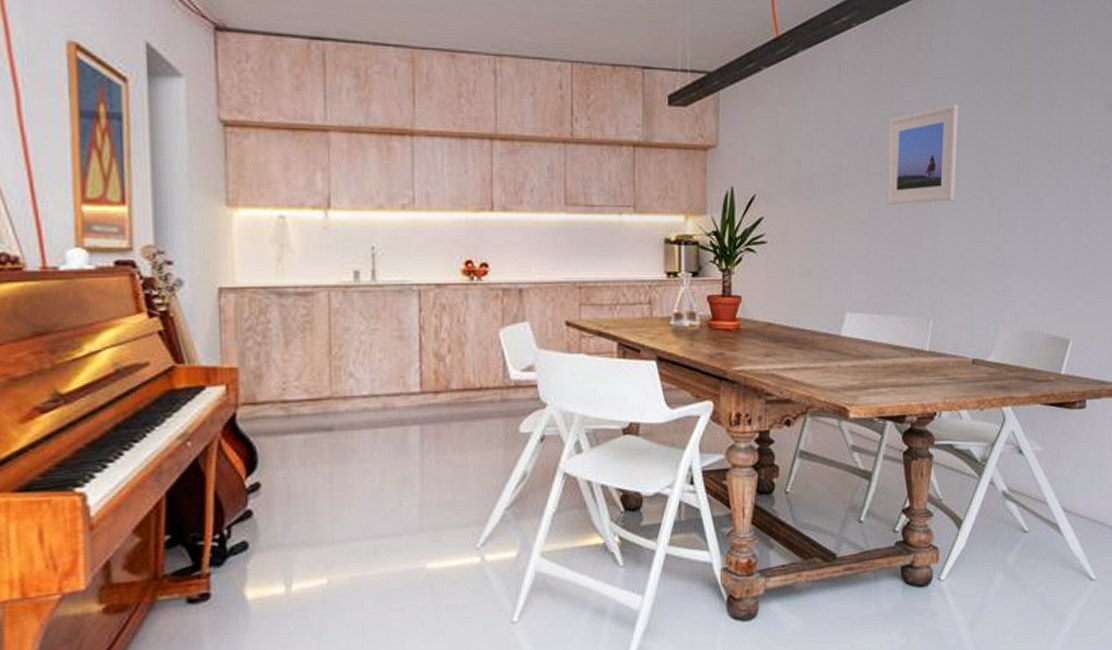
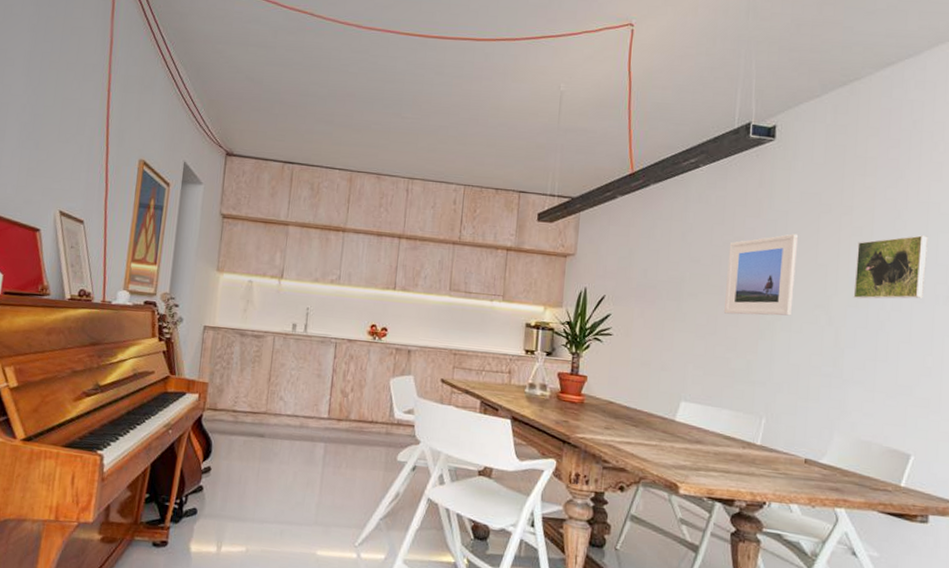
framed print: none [1014,98,1083,175] -> present [853,235,928,299]

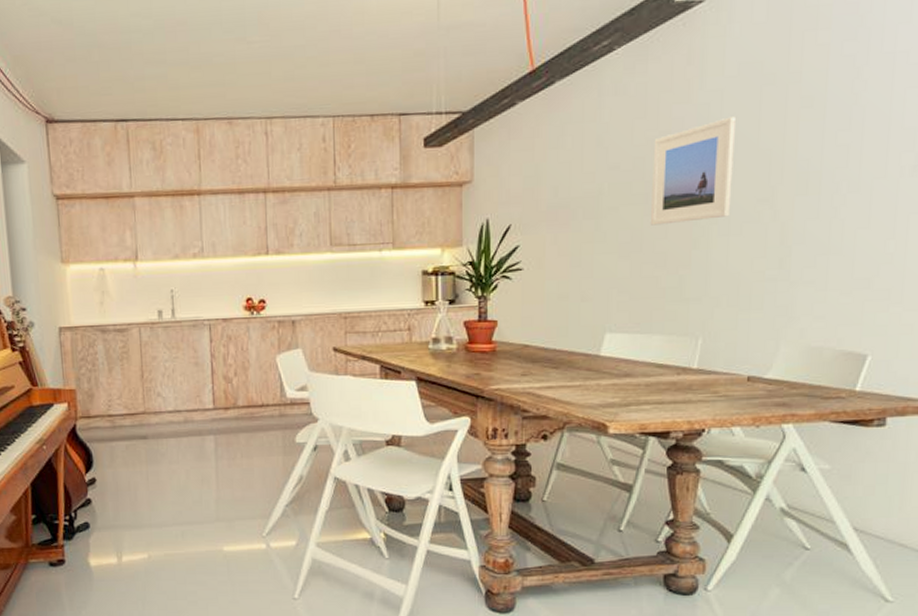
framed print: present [853,235,928,299] -> none [802,95,893,185]

